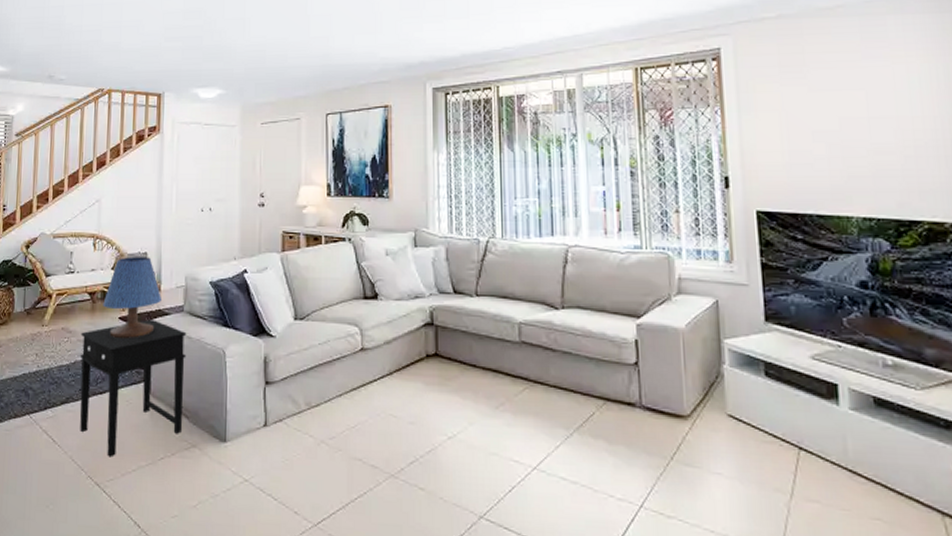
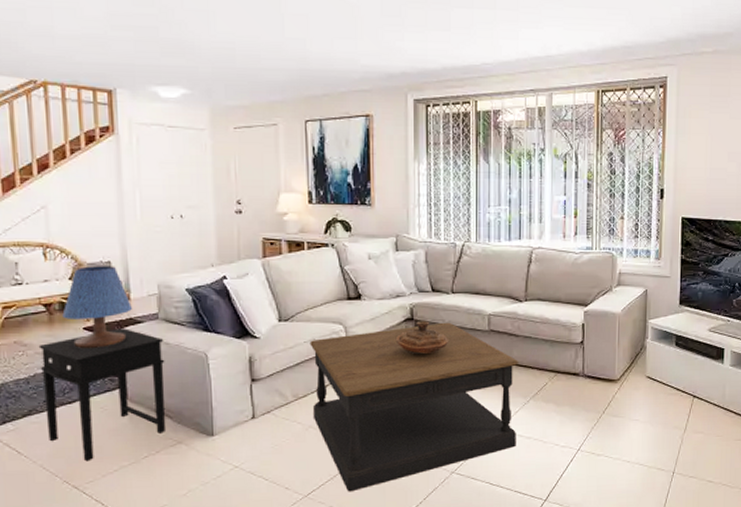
coffee table: none [324,329,559,527] -> present [310,322,518,492]
decorative bowl: none [414,327,473,367] -> present [395,321,448,355]

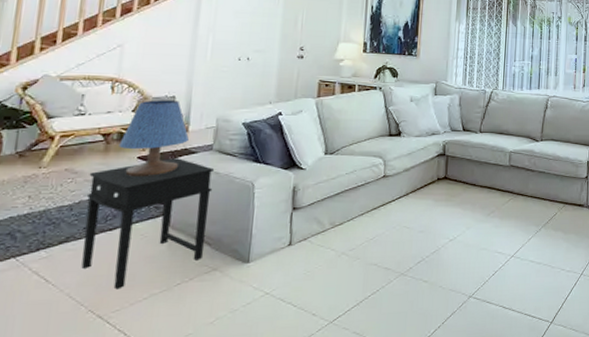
coffee table: present [310,322,518,492] -> none [346,158,533,318]
decorative bowl: present [395,321,448,355] -> none [428,157,474,187]

